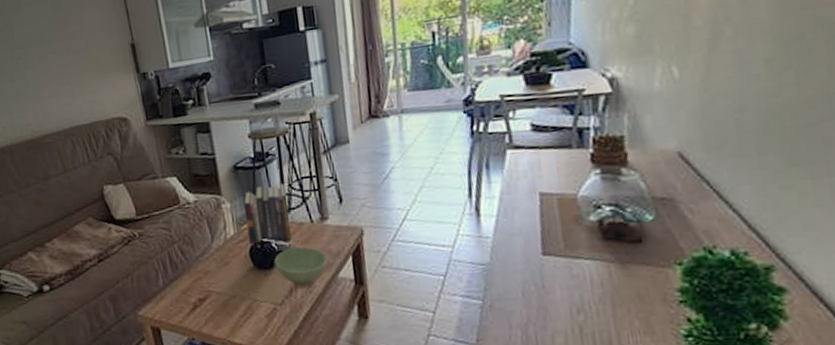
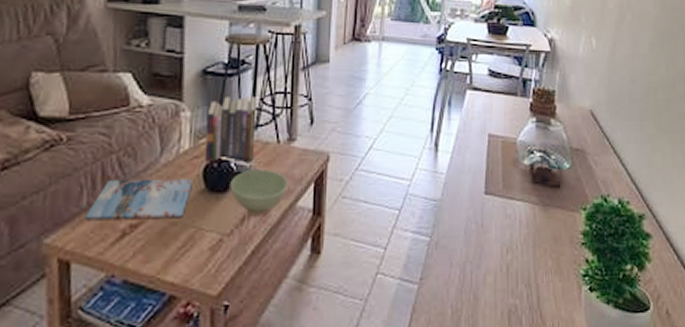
magazine: none [164,260,243,296] -> present [85,178,193,219]

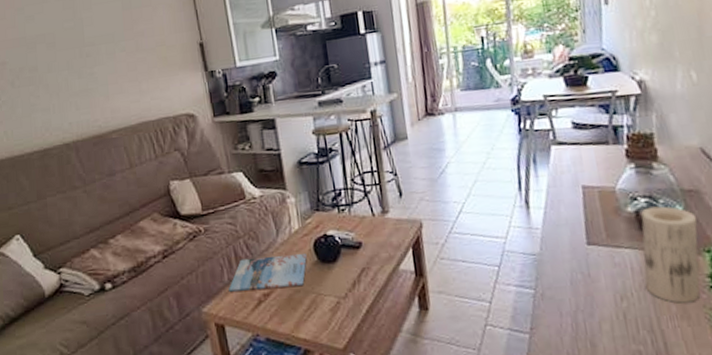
books: present [205,96,256,162] -> none [308,178,354,238]
bowl: present [230,168,288,216] -> none [337,239,389,281]
candle: none [529,162,580,258] -> present [641,206,700,303]

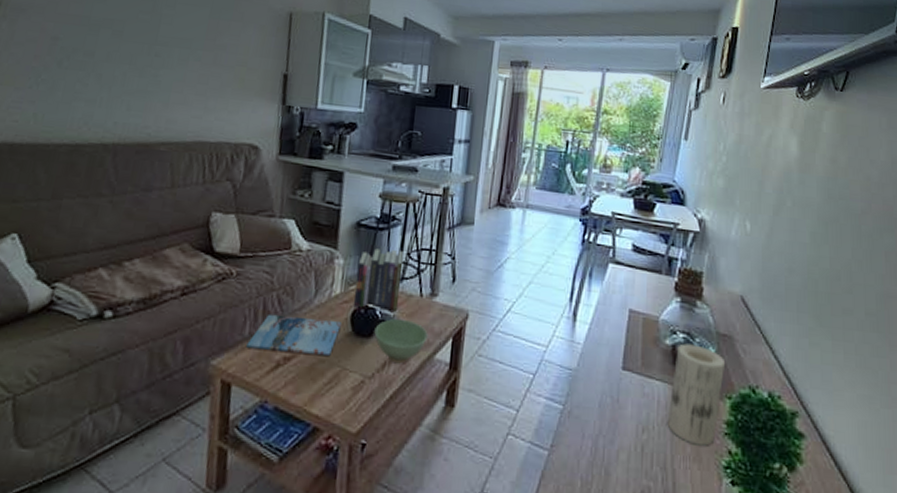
books: none [308,178,354,238] -> present [354,248,403,312]
bowl: none [337,239,389,281] -> present [374,318,428,364]

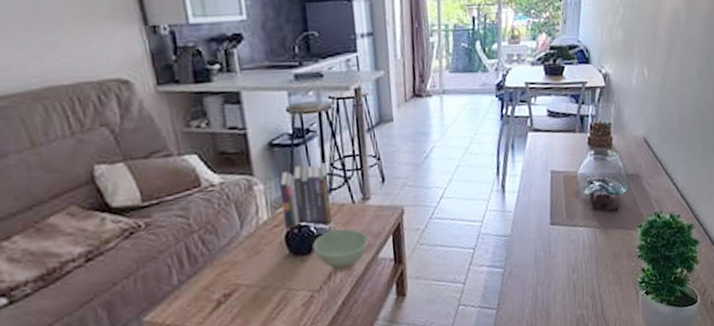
magazine: present [246,314,341,356] -> none [179,247,277,295]
candle: present [667,343,726,446] -> none [592,188,635,272]

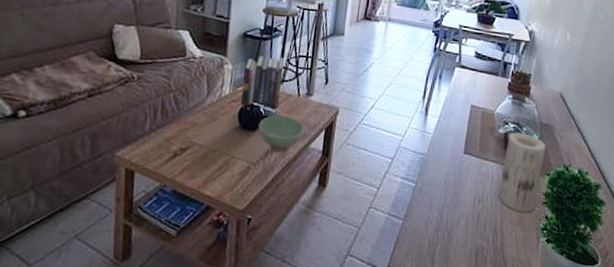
candle: none [592,188,635,272] -> present [498,132,546,213]

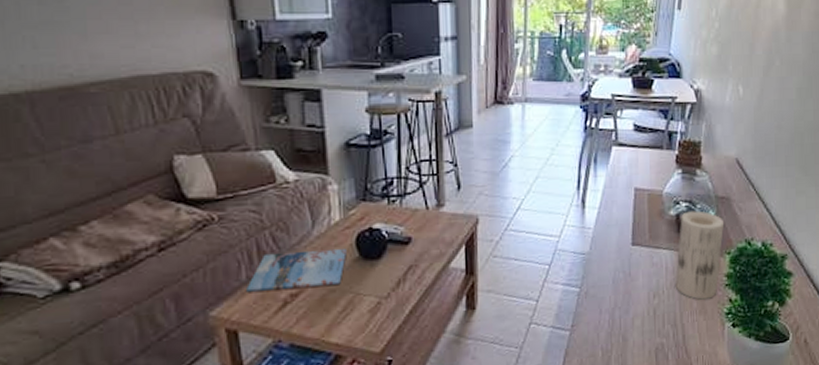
magazine: none [147,112,230,146] -> present [246,249,347,292]
books: present [241,55,284,109] -> none [354,166,404,232]
bowl: present [258,114,305,152] -> none [383,234,440,279]

